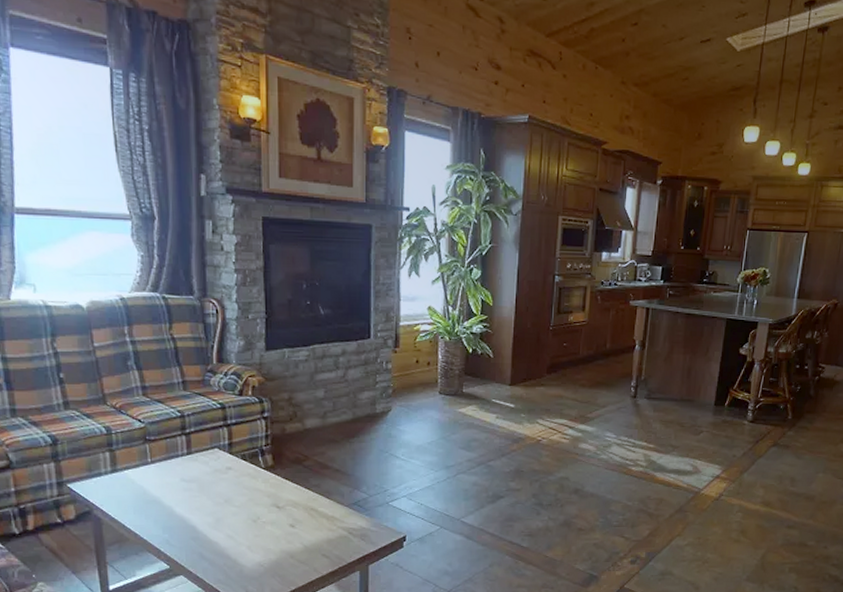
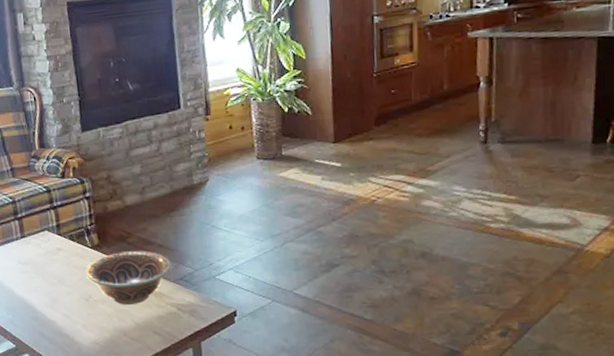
decorative bowl: none [256,474,346,527] -> present [86,251,171,305]

